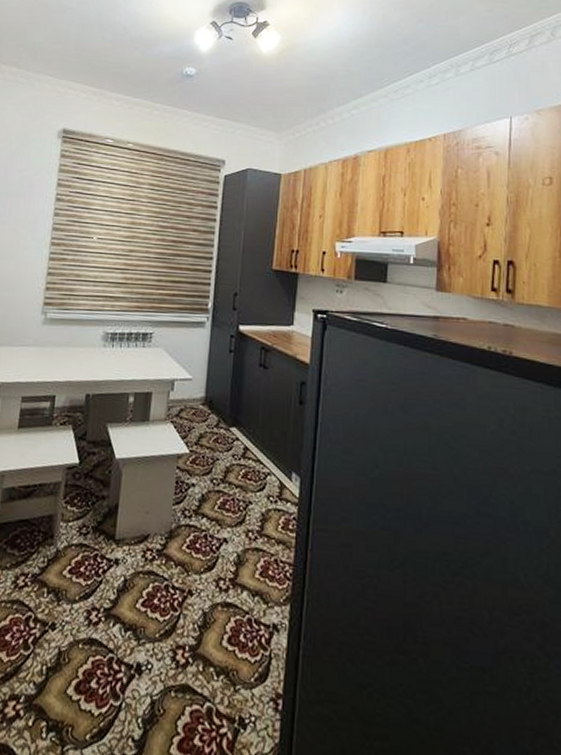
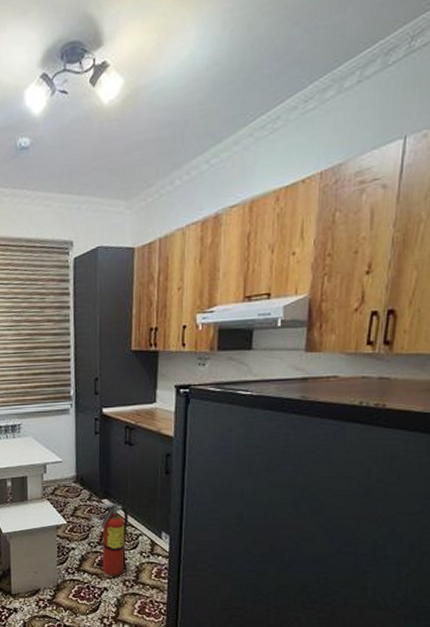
fire extinguisher: none [217,430,258,525] -> present [91,501,129,576]

